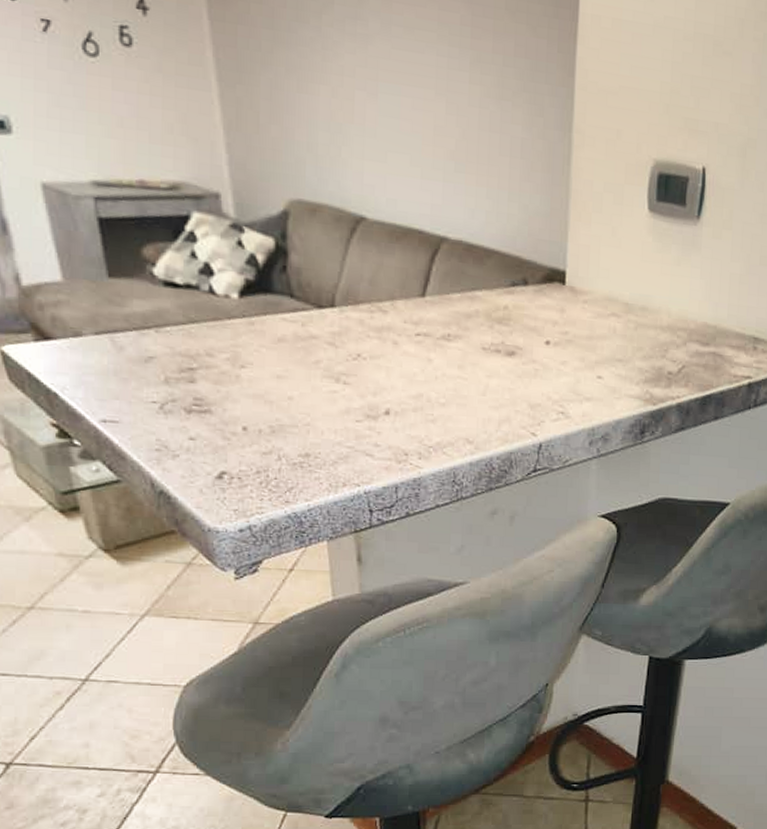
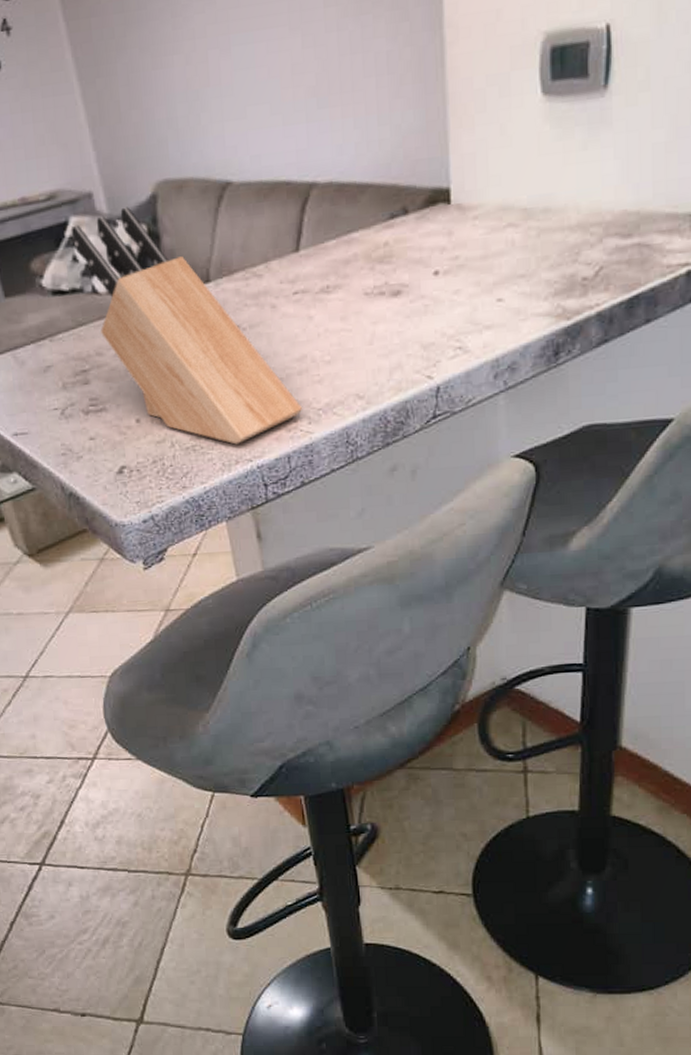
knife block: none [192,216,415,468] -> present [71,207,303,445]

